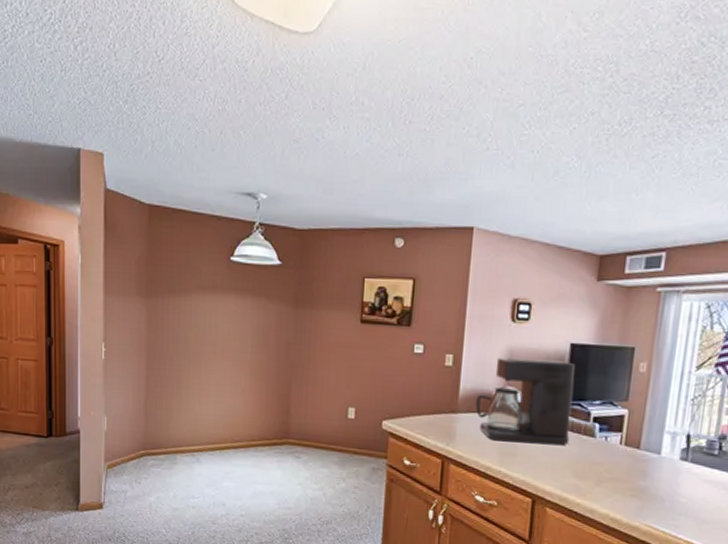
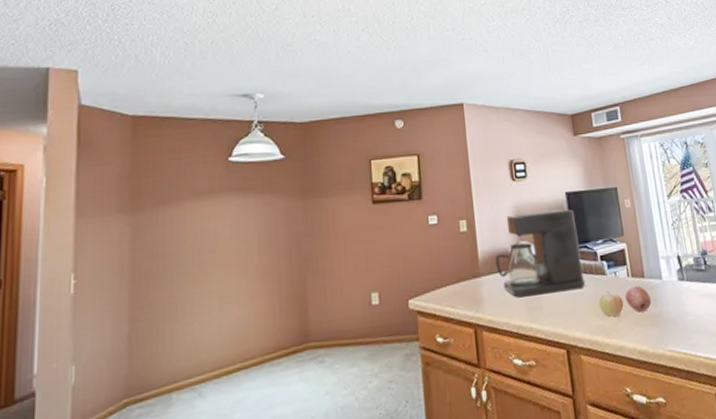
fruit: none [579,453,608,480] -> present [599,290,624,317]
fruit: none [611,455,641,482] -> present [625,285,652,312]

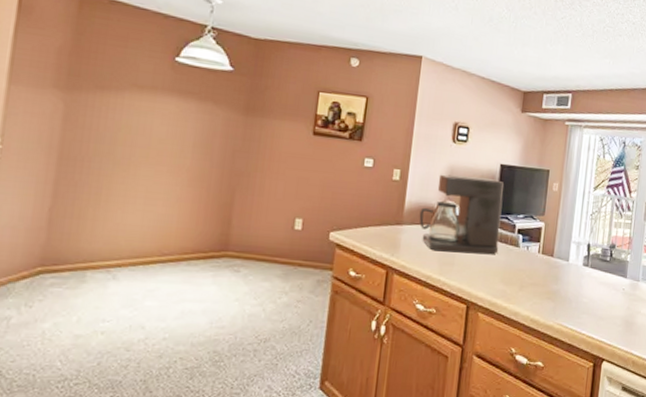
fruit: present [599,290,624,317] -> none [506,261,529,285]
fruit: present [625,285,652,312] -> none [531,262,554,286]

